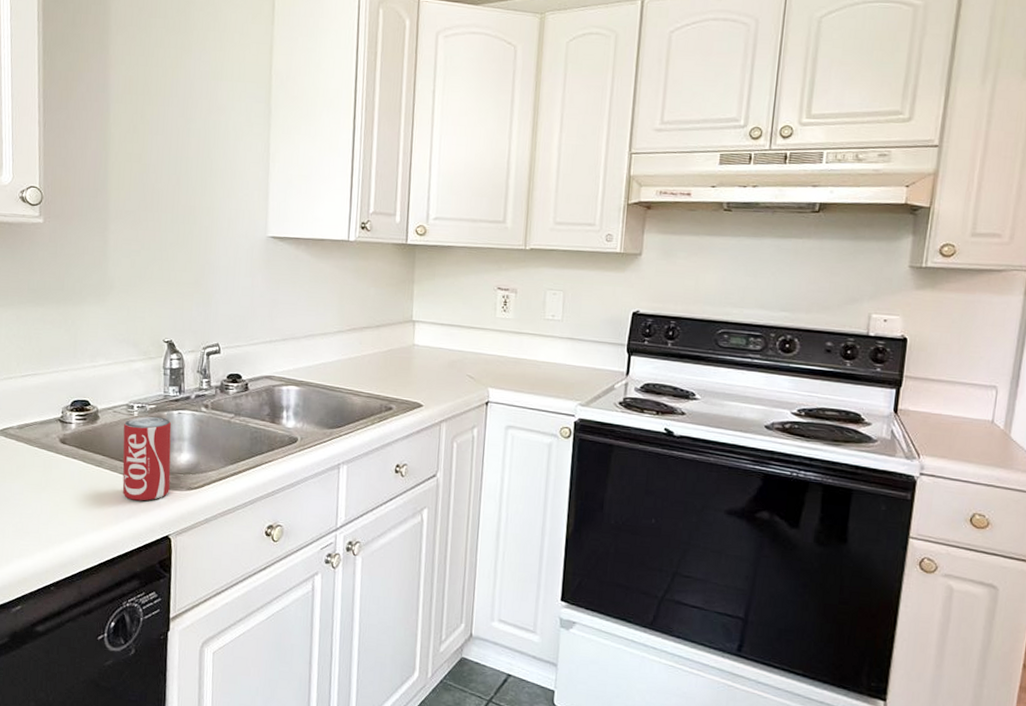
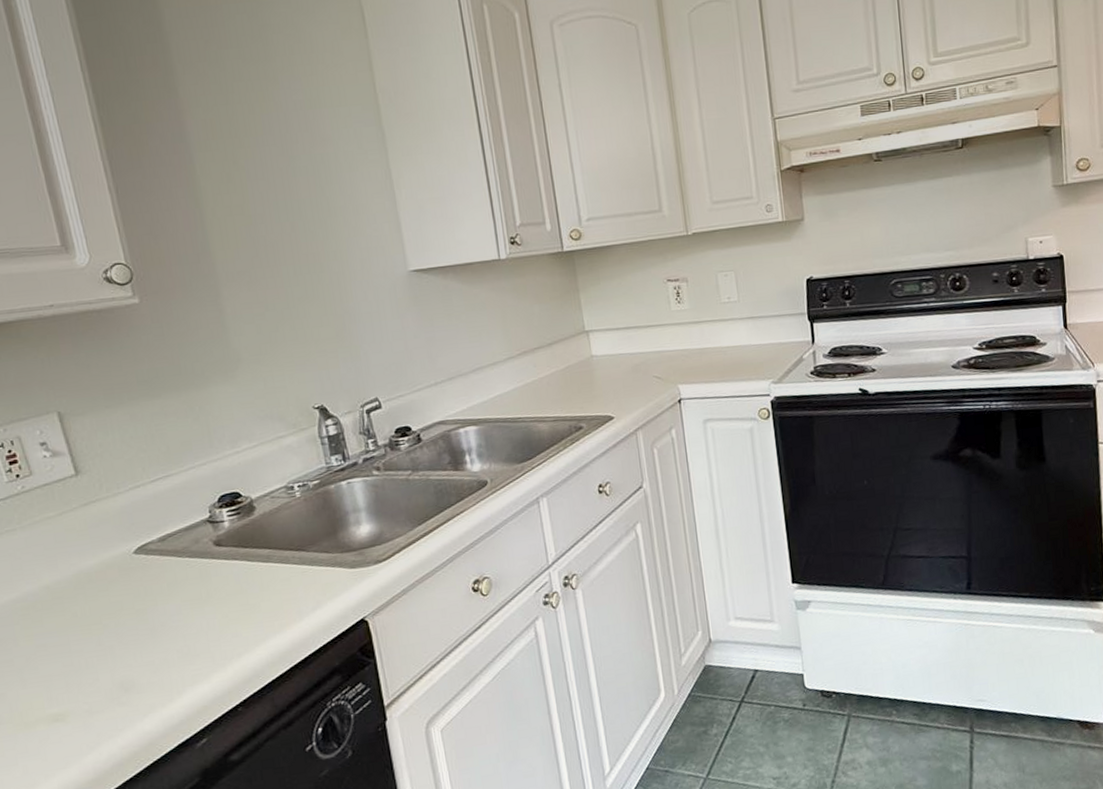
beverage can: present [122,416,172,501] -> none [286,491,355,590]

